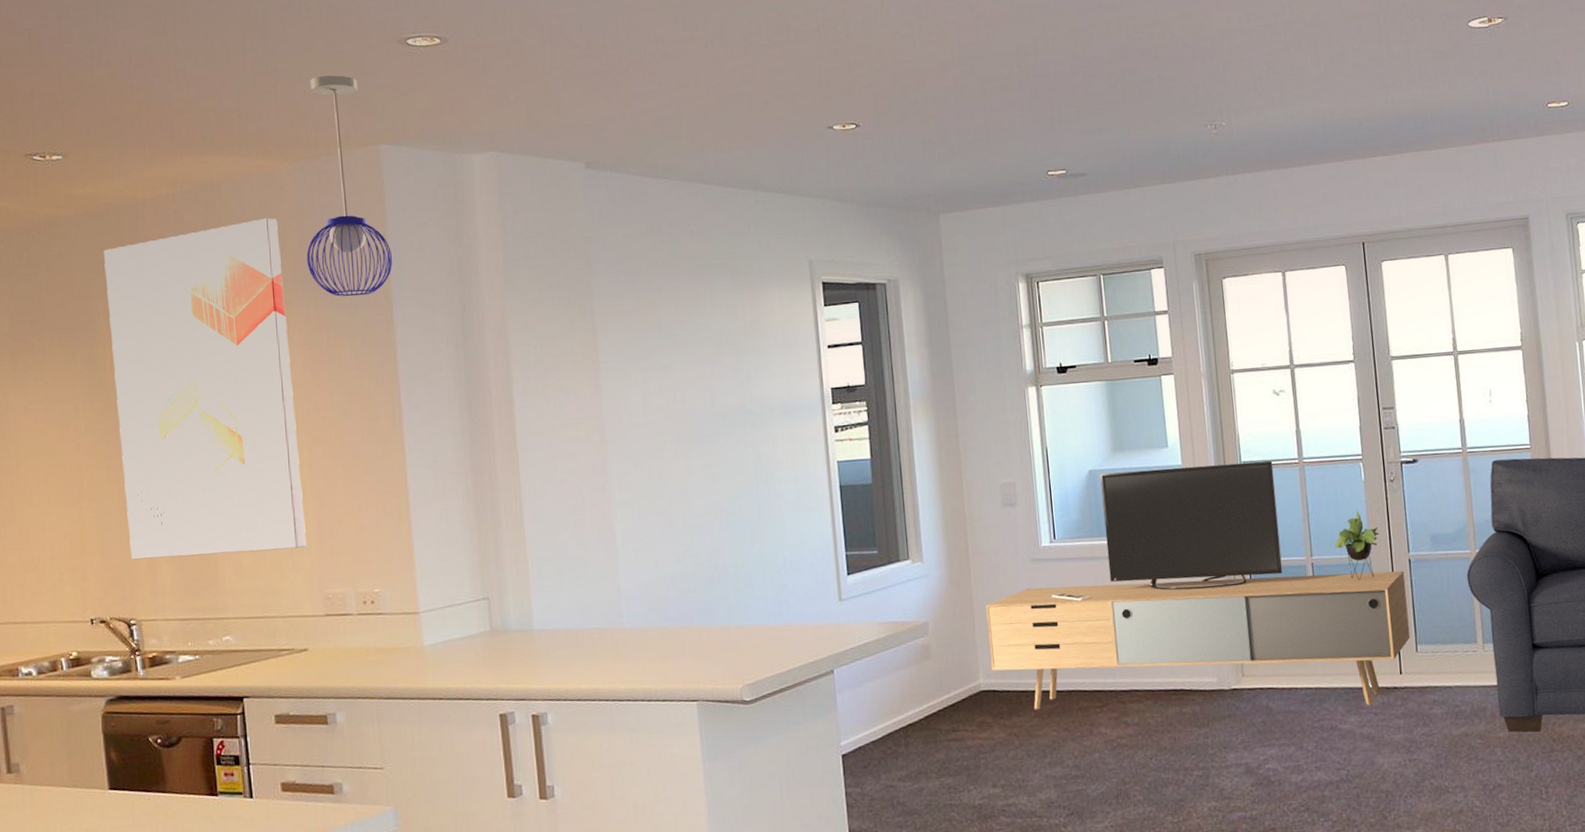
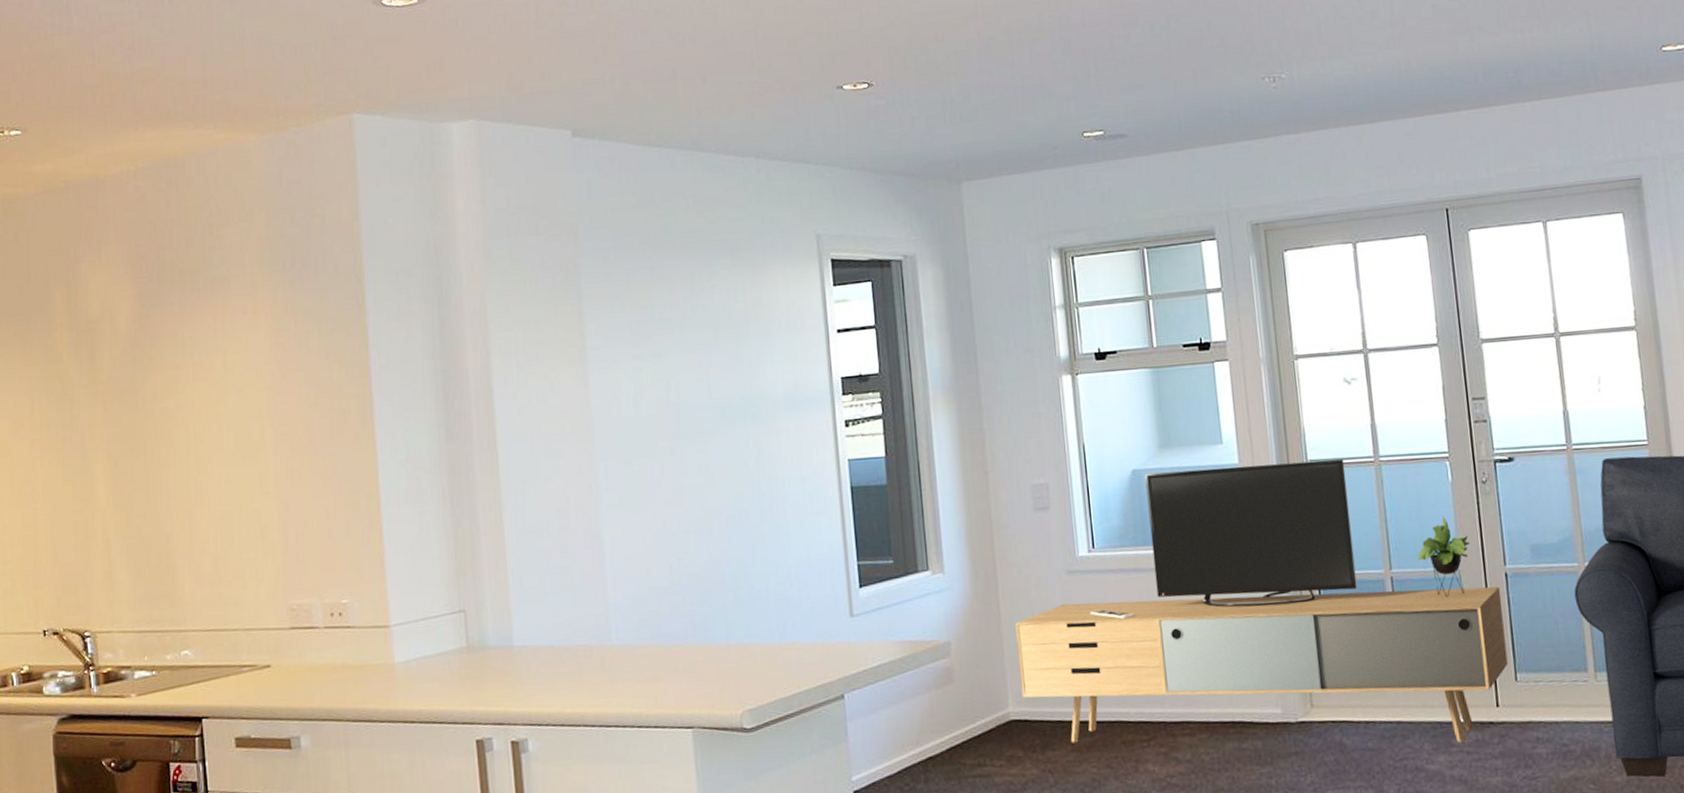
wall art: present [104,218,306,560] -> none [62,194,271,566]
pendant light: present [306,75,392,297] -> none [274,39,365,279]

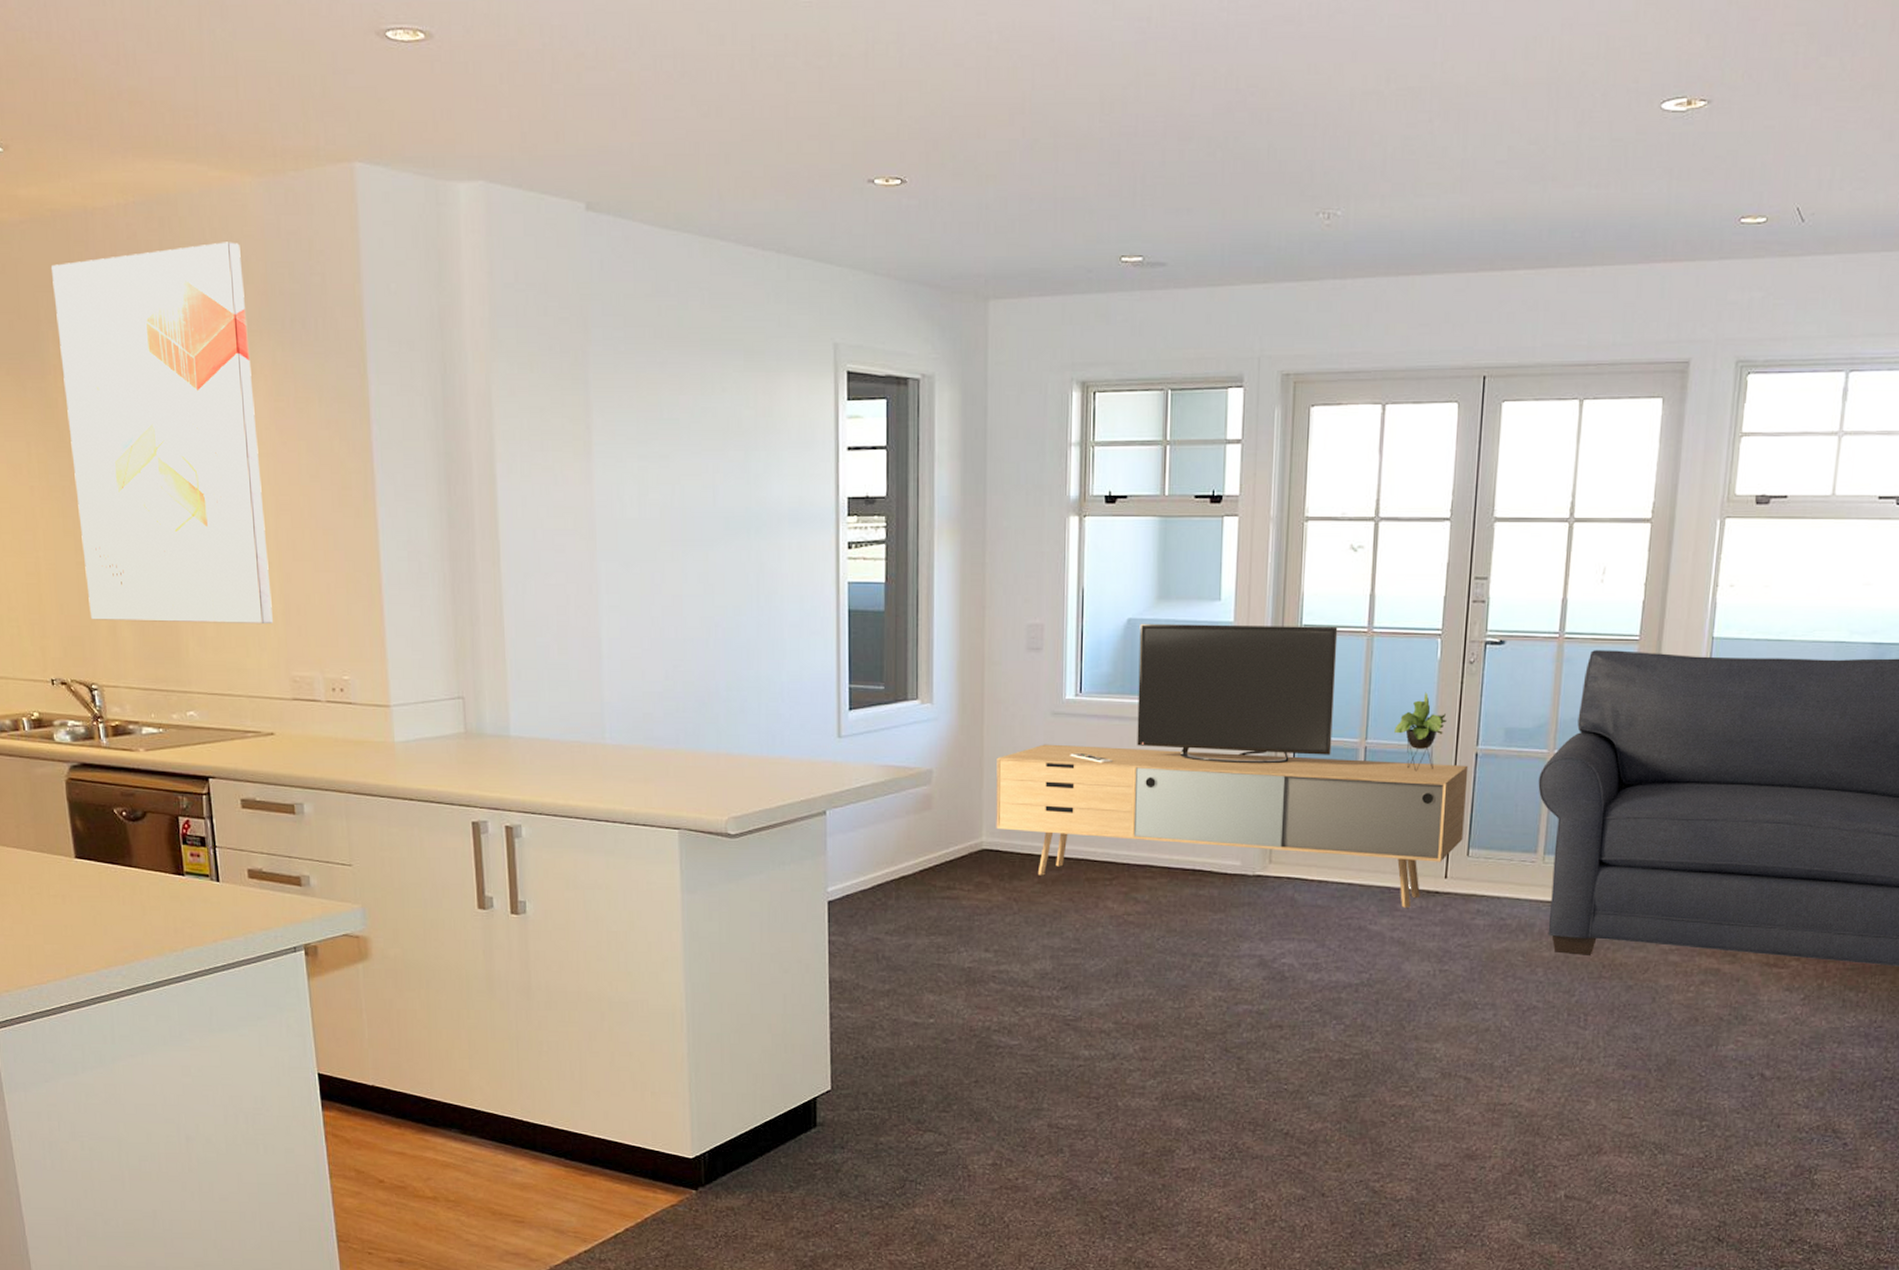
wall art: none [62,194,271,566] -> present [52,242,273,625]

